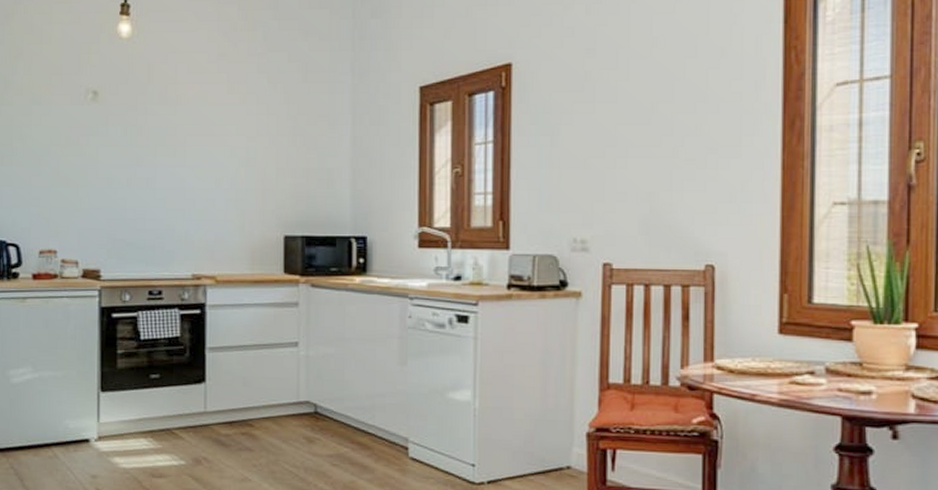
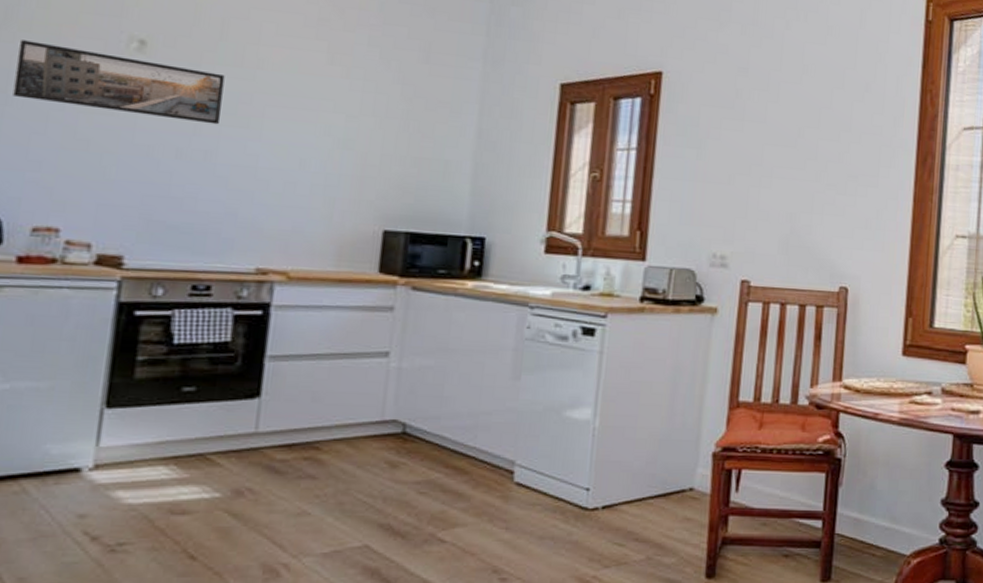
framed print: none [15,102,155,156] -> present [13,40,225,125]

